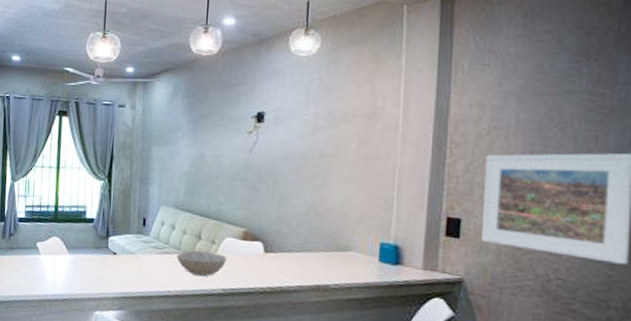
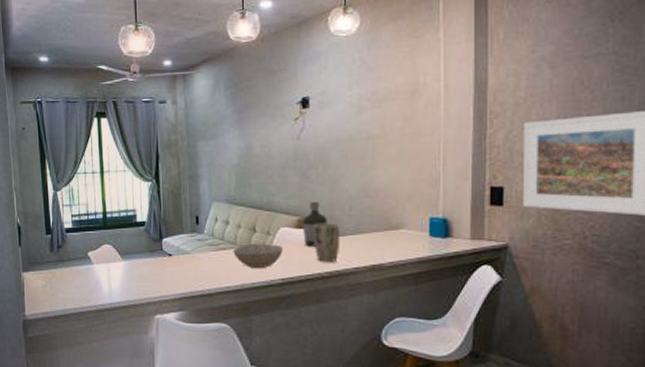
bottle: none [248,214,274,260] -> present [303,201,327,247]
plant pot: none [258,237,286,278] -> present [313,223,341,263]

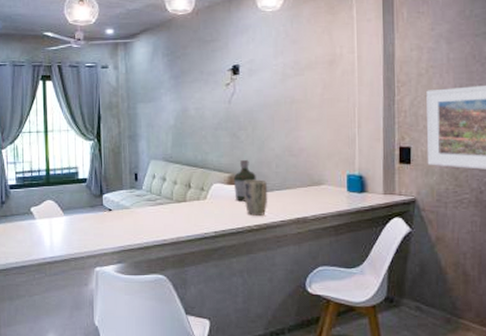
bowl: present [233,243,283,268] -> none [169,198,215,221]

